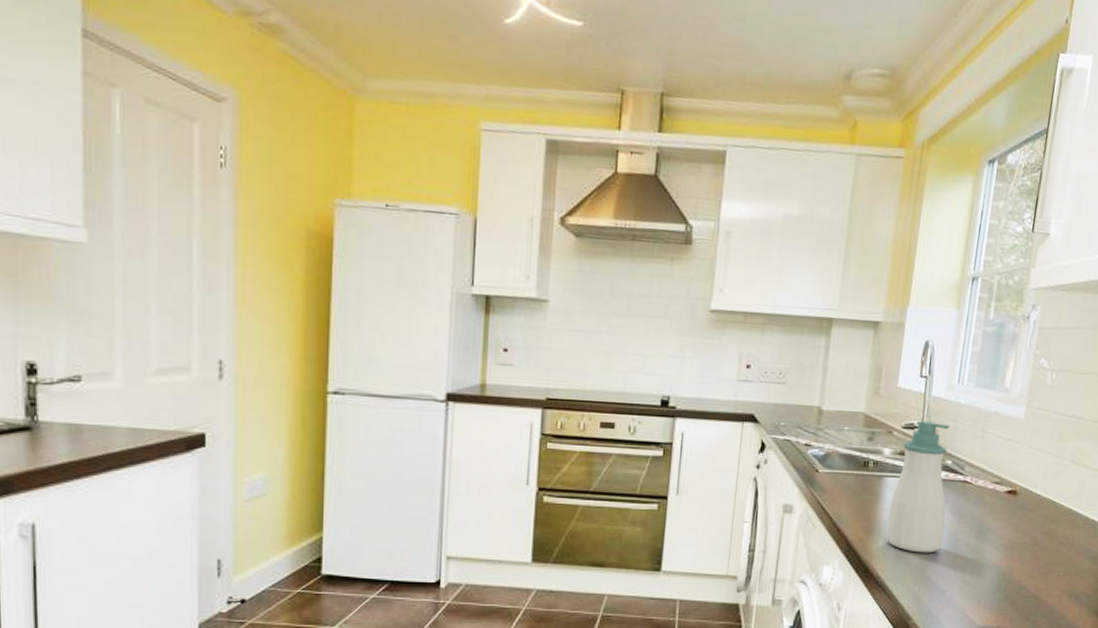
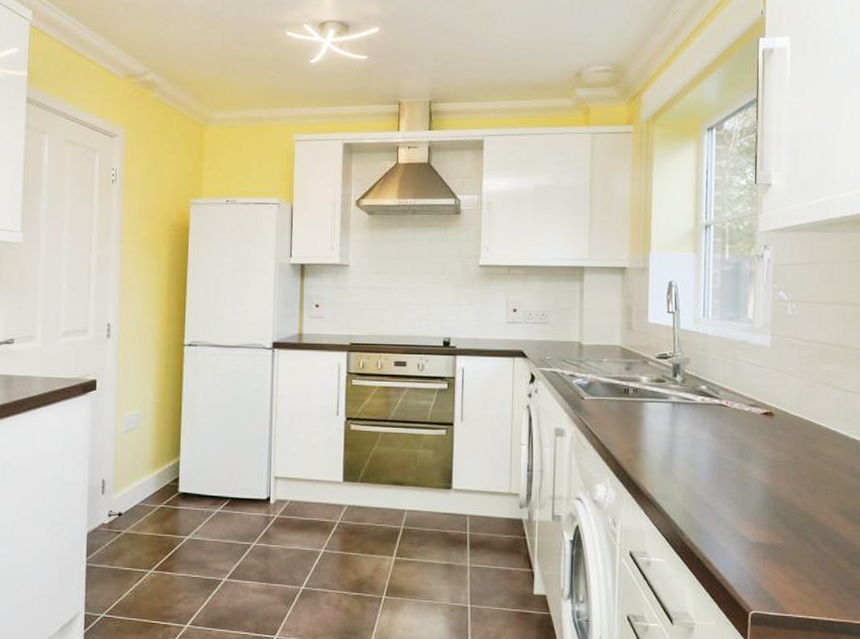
soap bottle: present [886,421,950,553] -> none [651,351,707,472]

